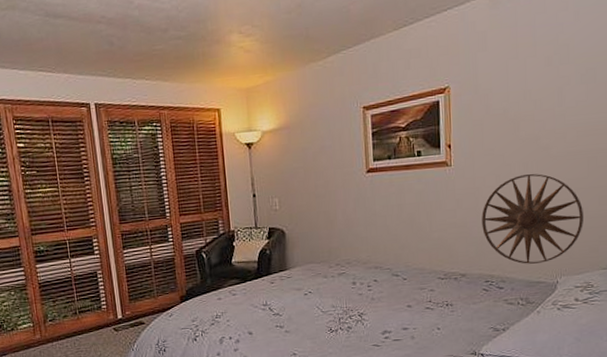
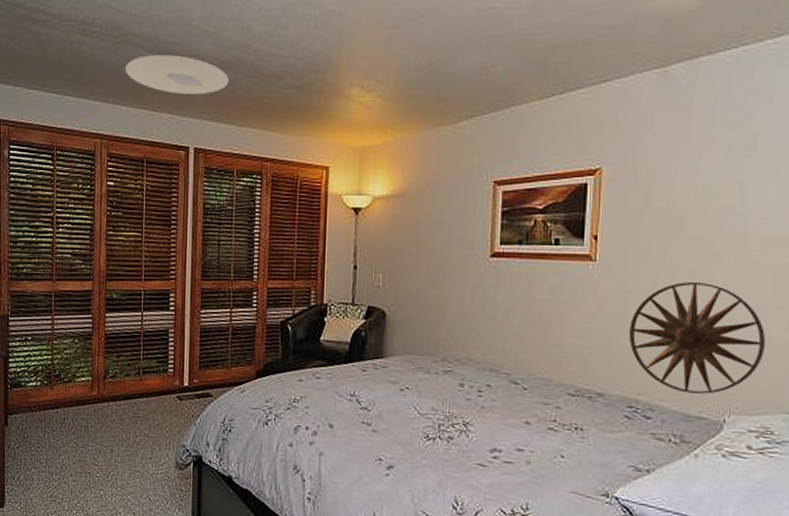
ceiling light: none [15,16,118,54] -> present [125,55,229,95]

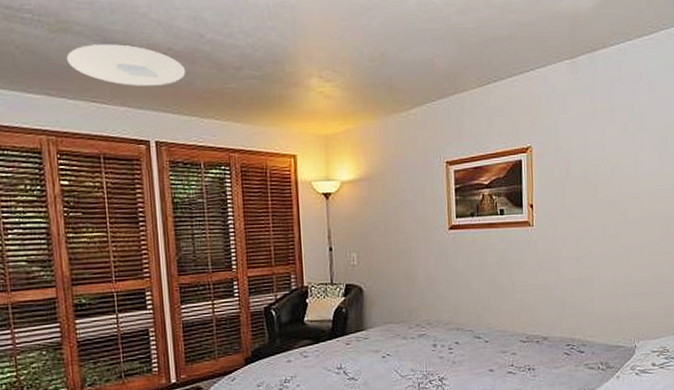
wall art: present [629,282,765,394] -> none [563,237,659,328]

